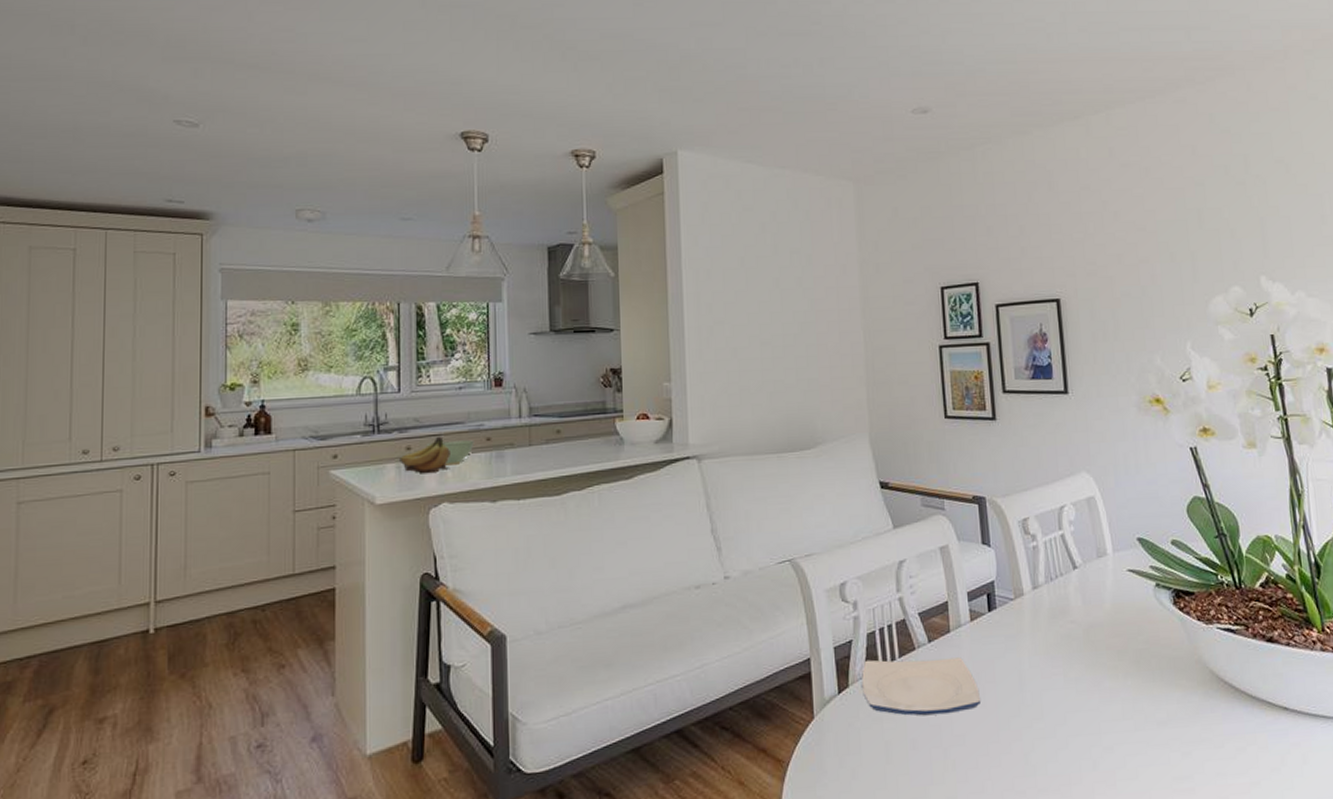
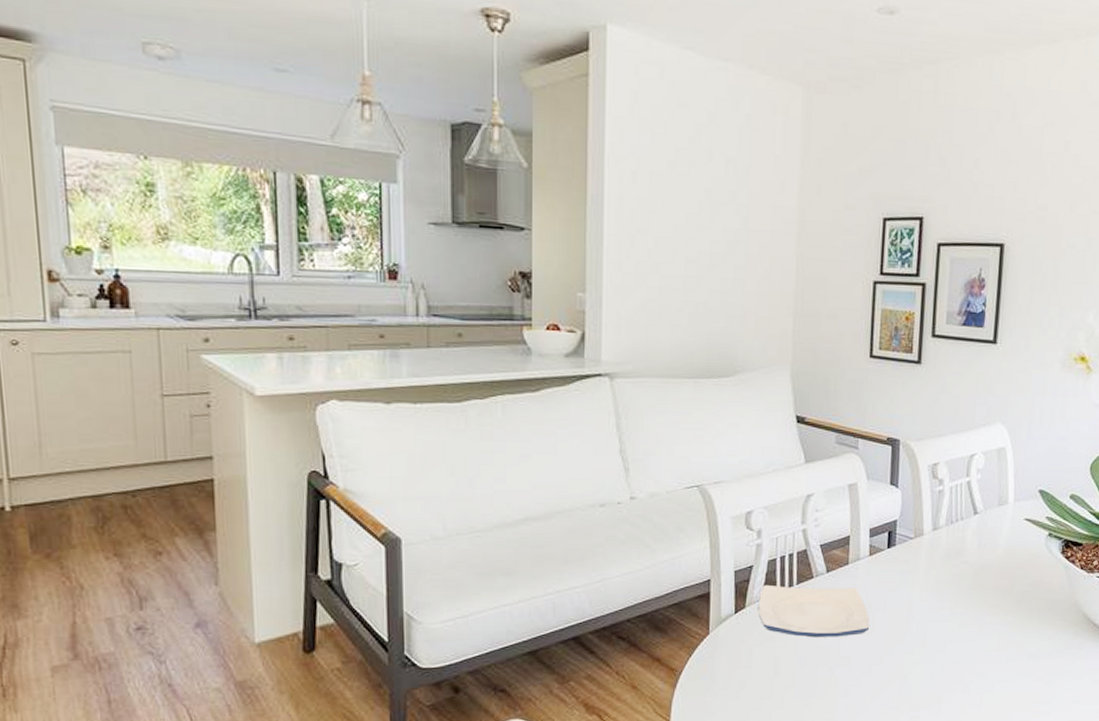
fruit: present [398,436,450,473] -> none [279,328,339,367]
bowl: present [426,440,474,467] -> none [310,334,366,362]

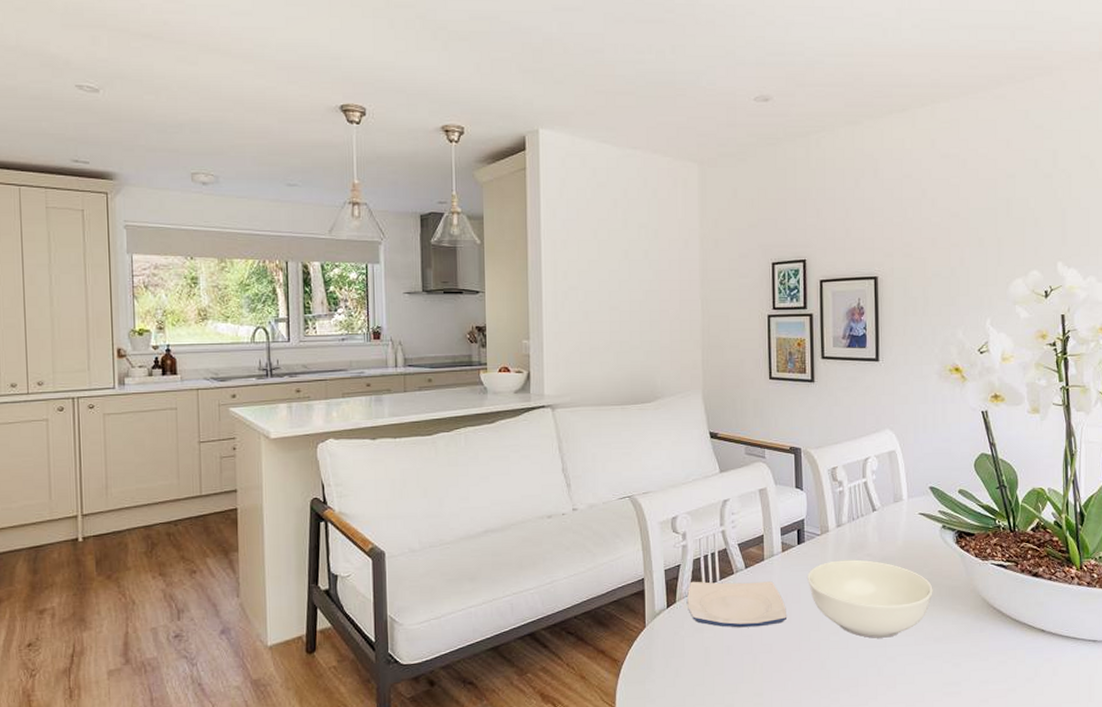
bowl: none [894,567,1032,653] -> present [806,559,933,638]

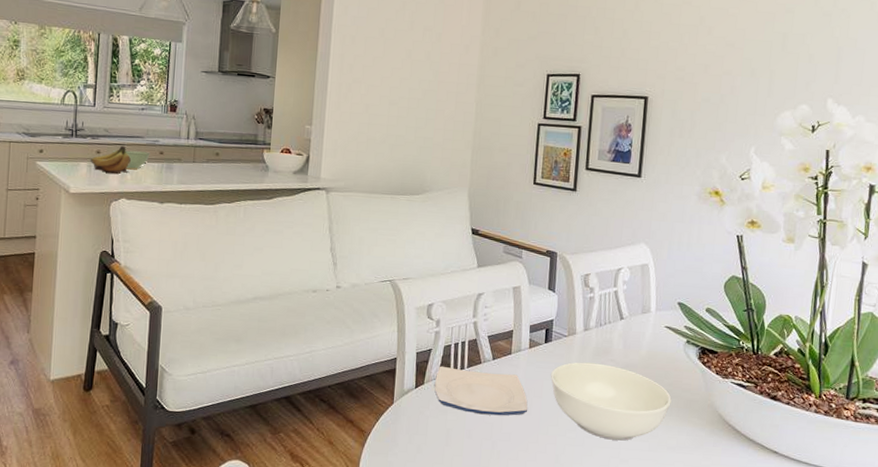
fruit: none [289,381,335,412] -> present [90,145,131,174]
bowl: none [313,385,356,408] -> present [112,150,150,171]

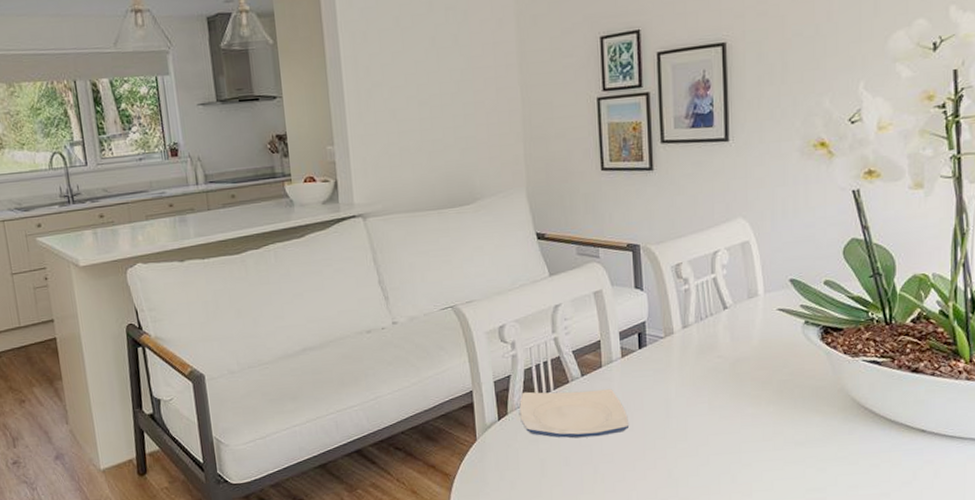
fruit: present [90,145,131,174] -> none [94,204,139,238]
bowl: present [112,150,150,171] -> none [116,207,159,232]
bowl: present [550,362,672,441] -> none [649,362,794,445]

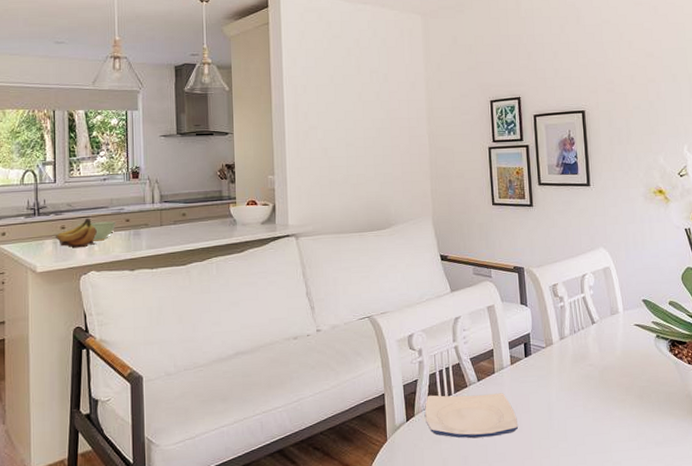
fruit: none [94,204,139,238] -> present [55,218,97,247]
bowl: none [116,207,159,232] -> present [77,221,116,243]

